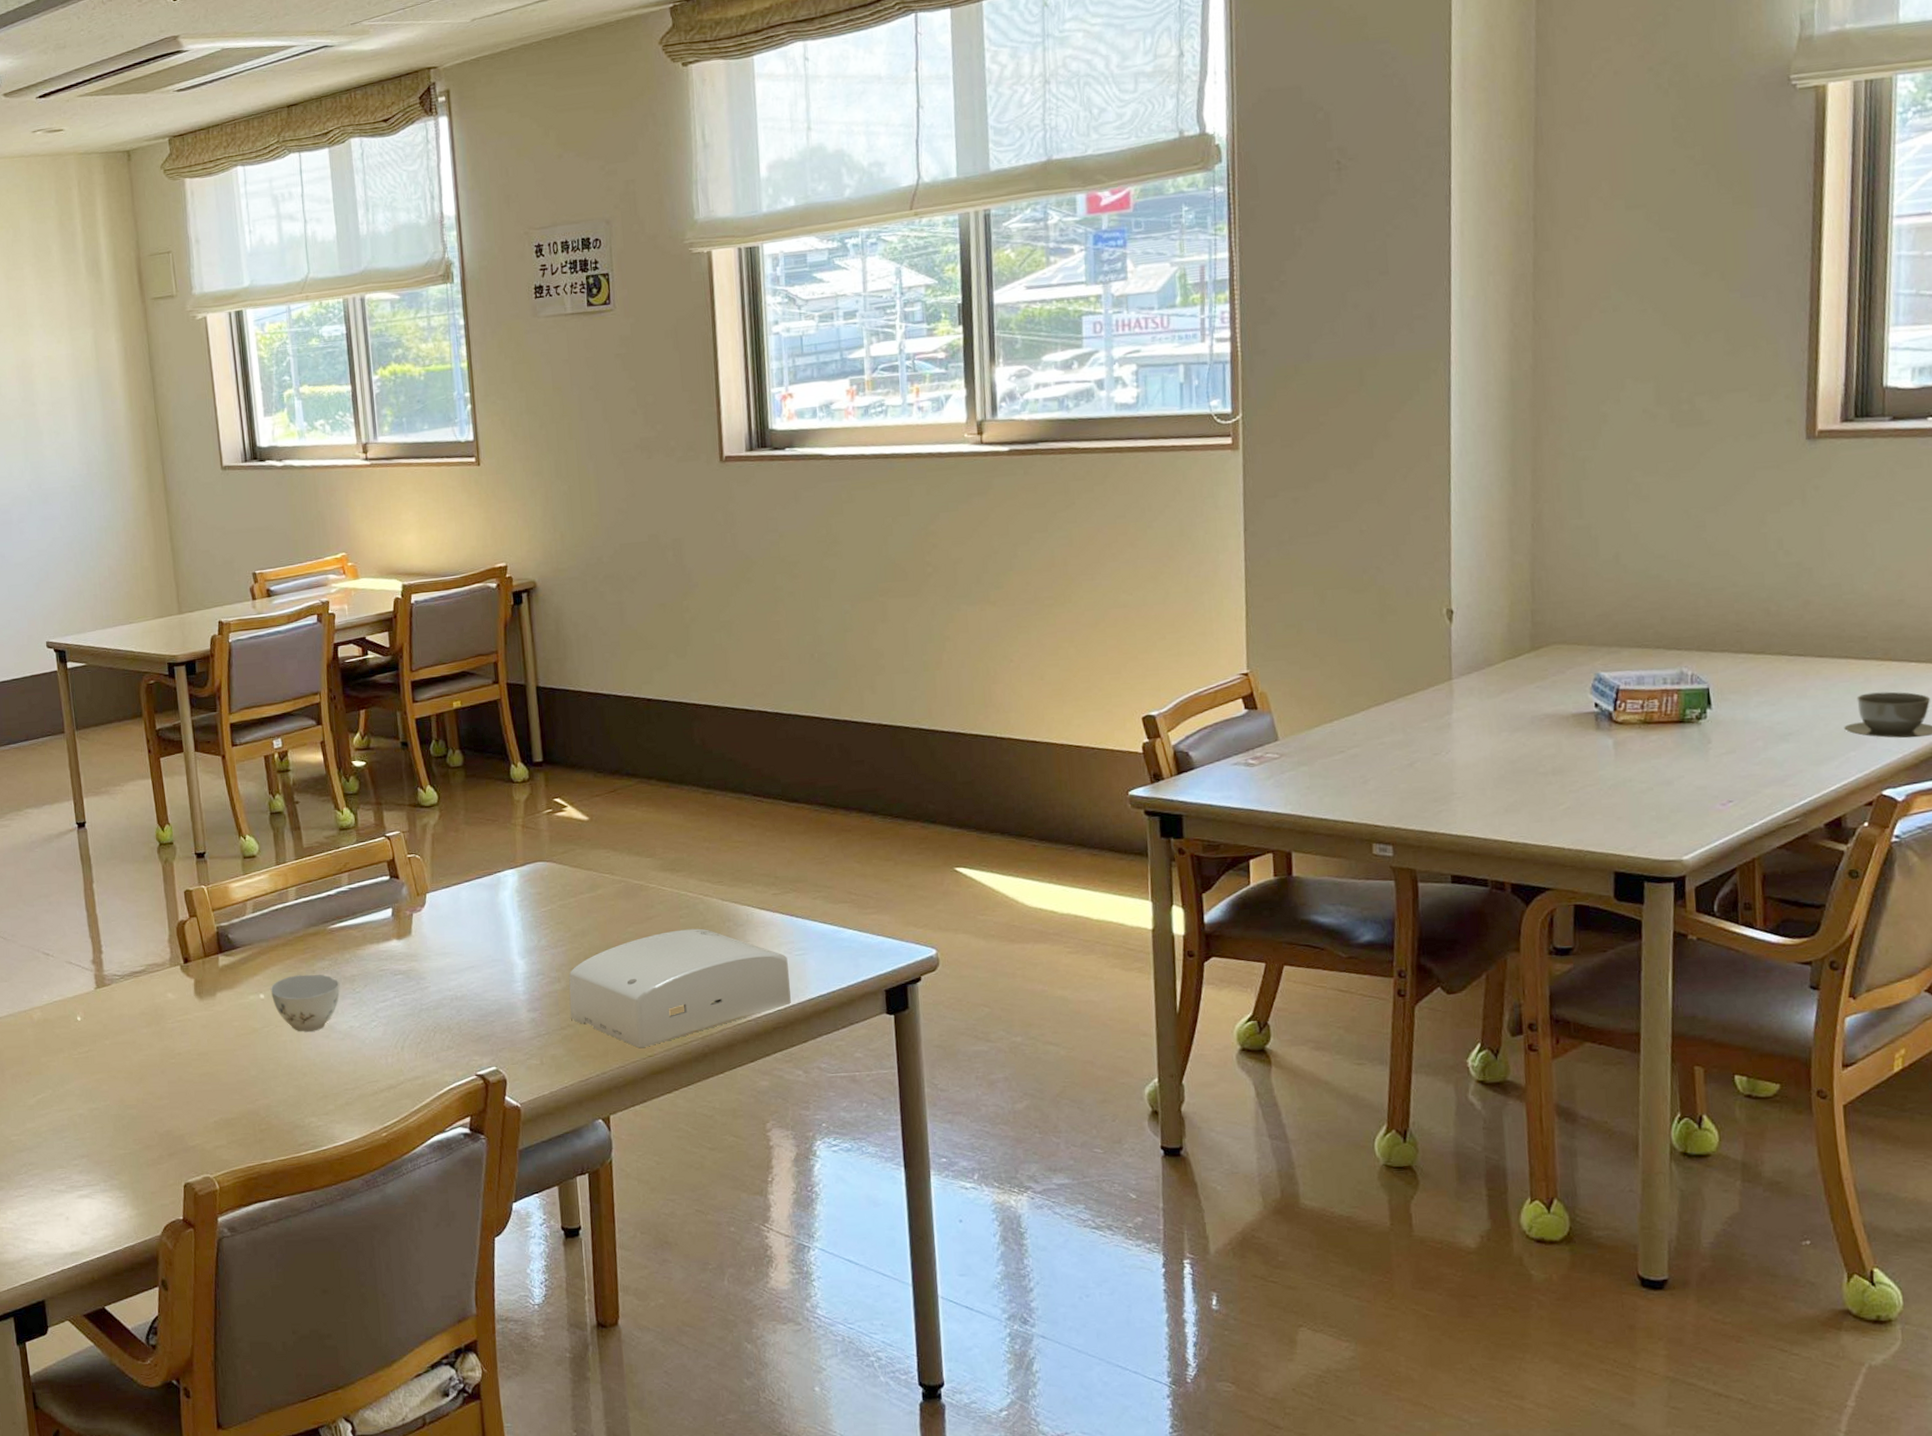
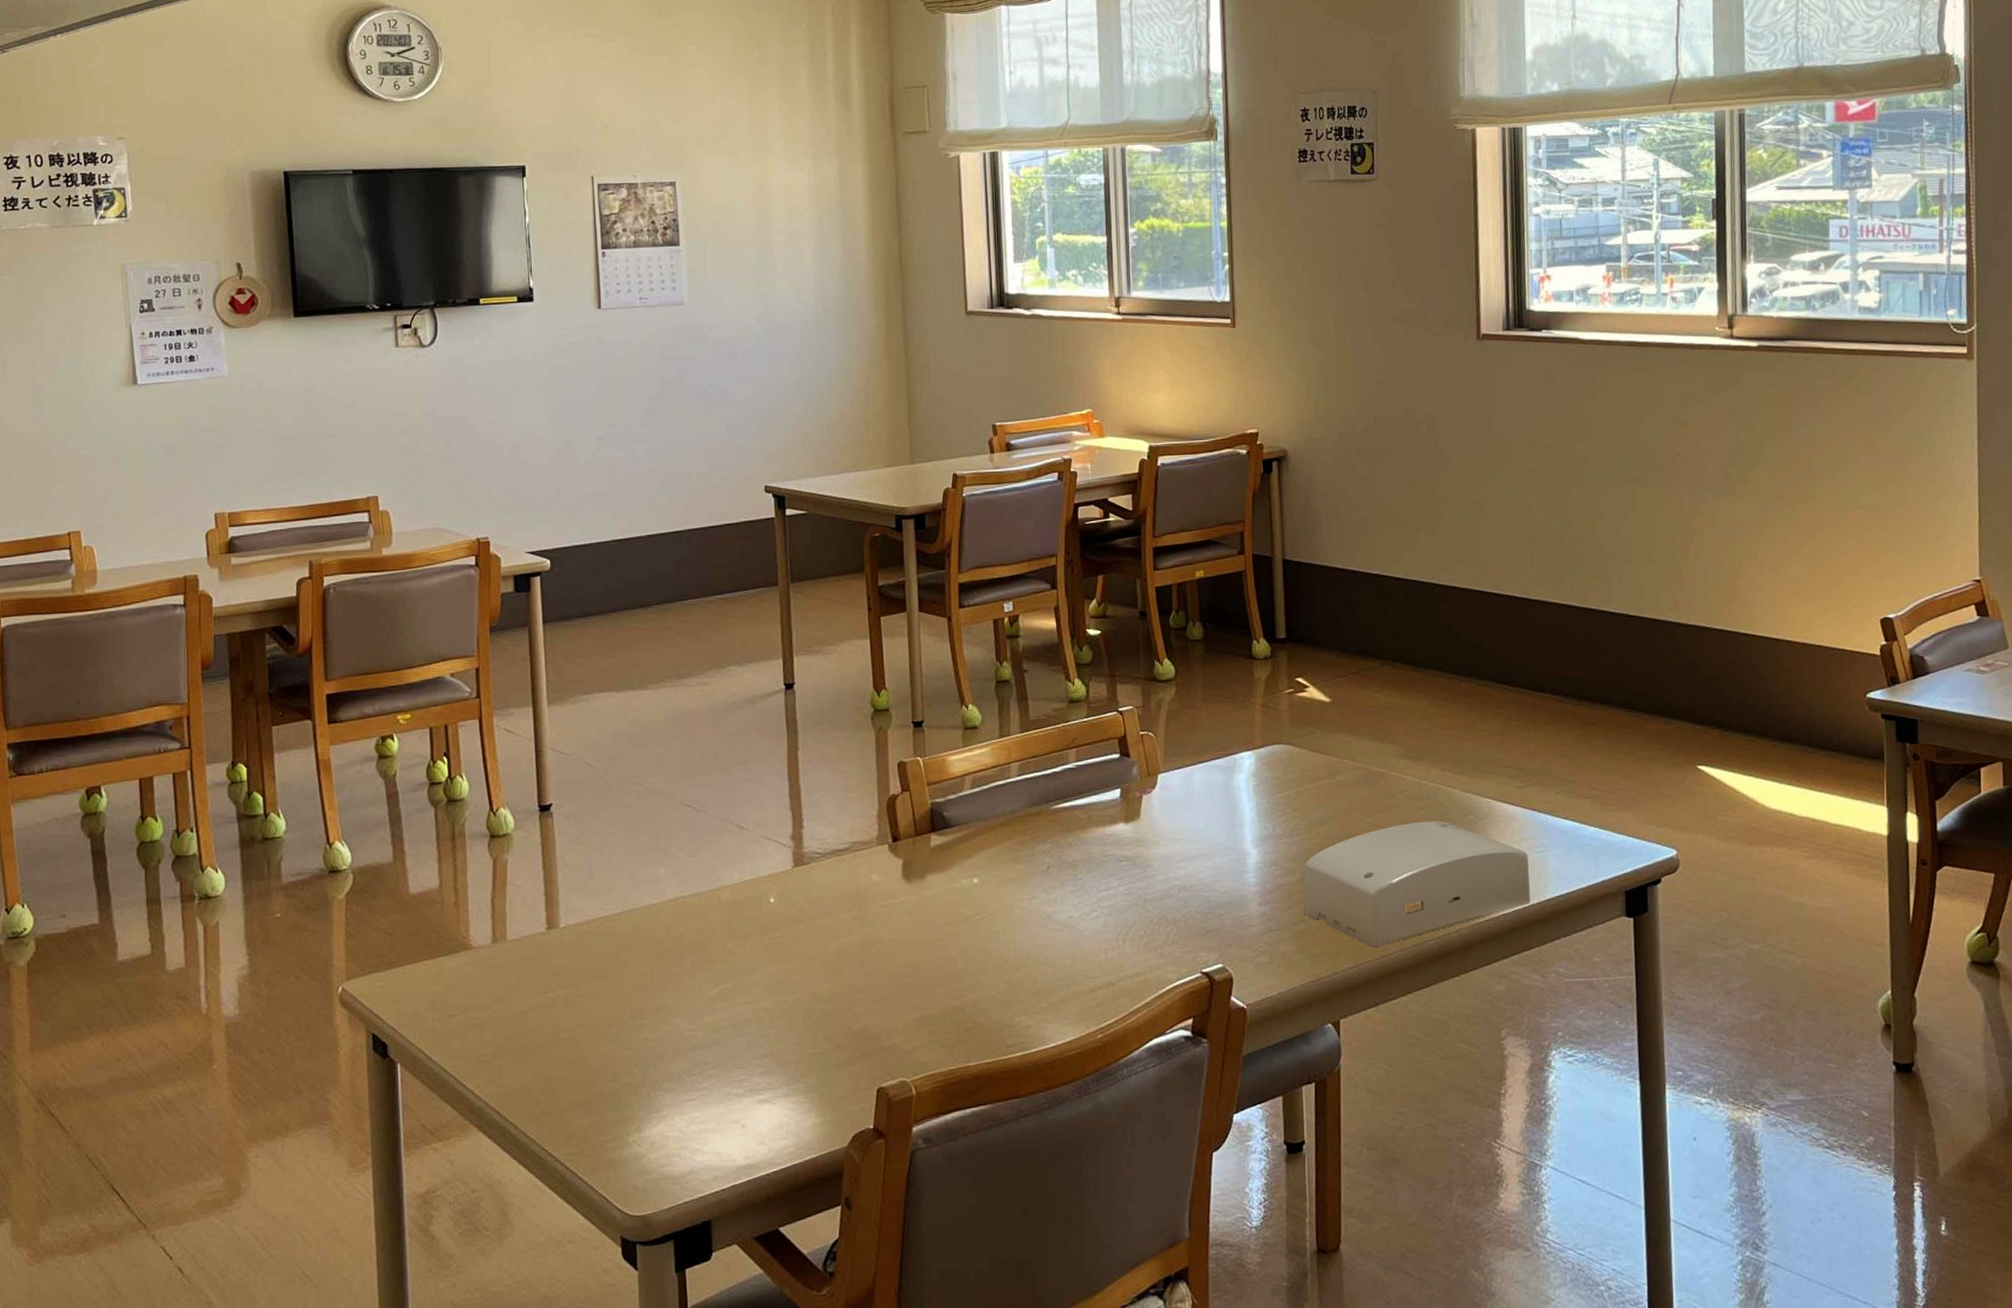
teacup: present [270,974,340,1032] -> none [985,858,1061,921]

